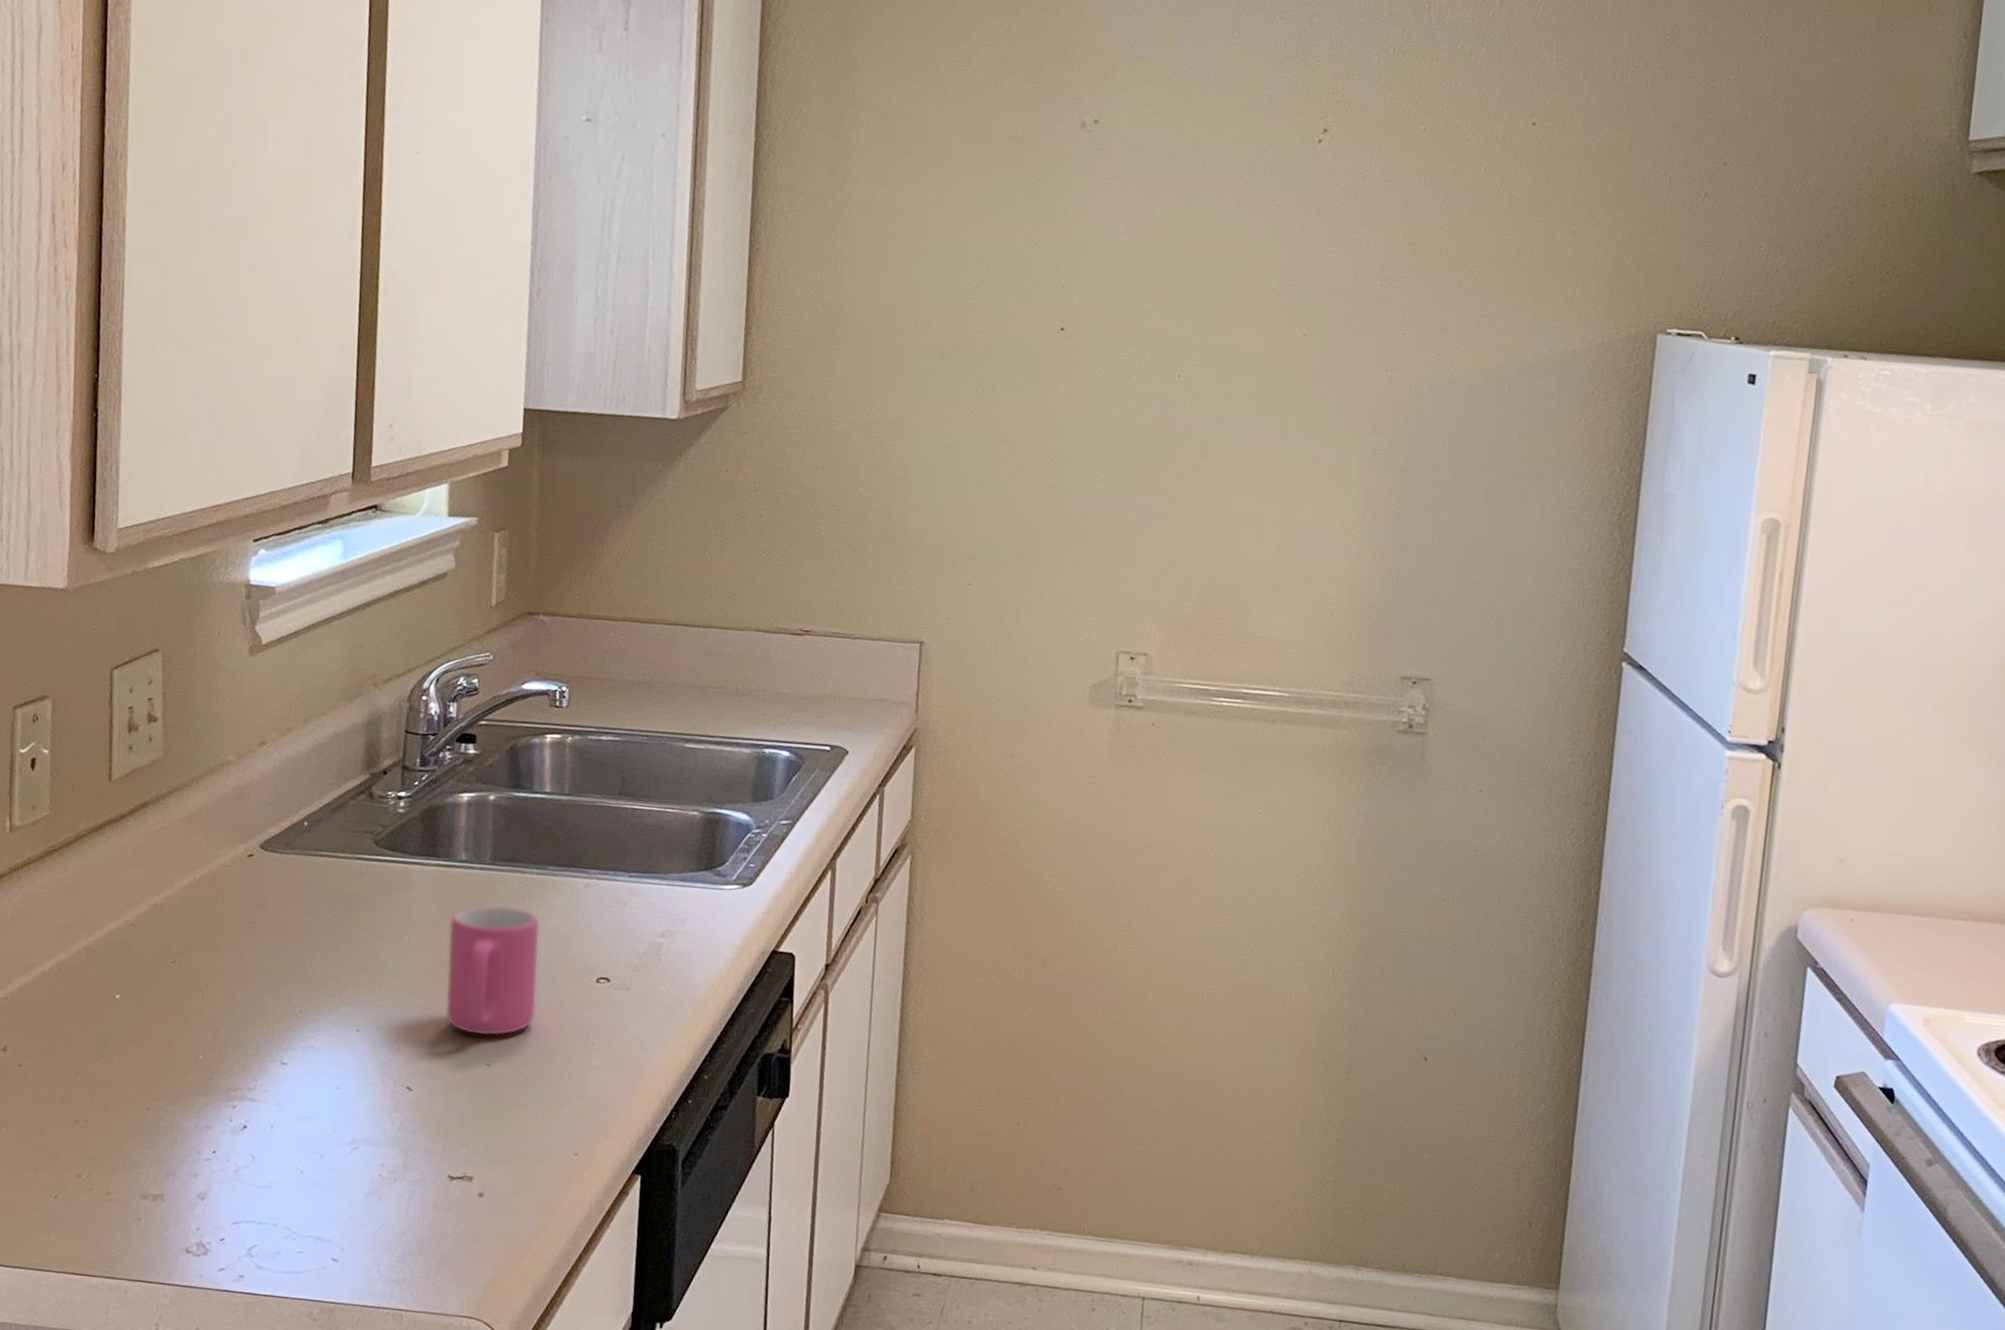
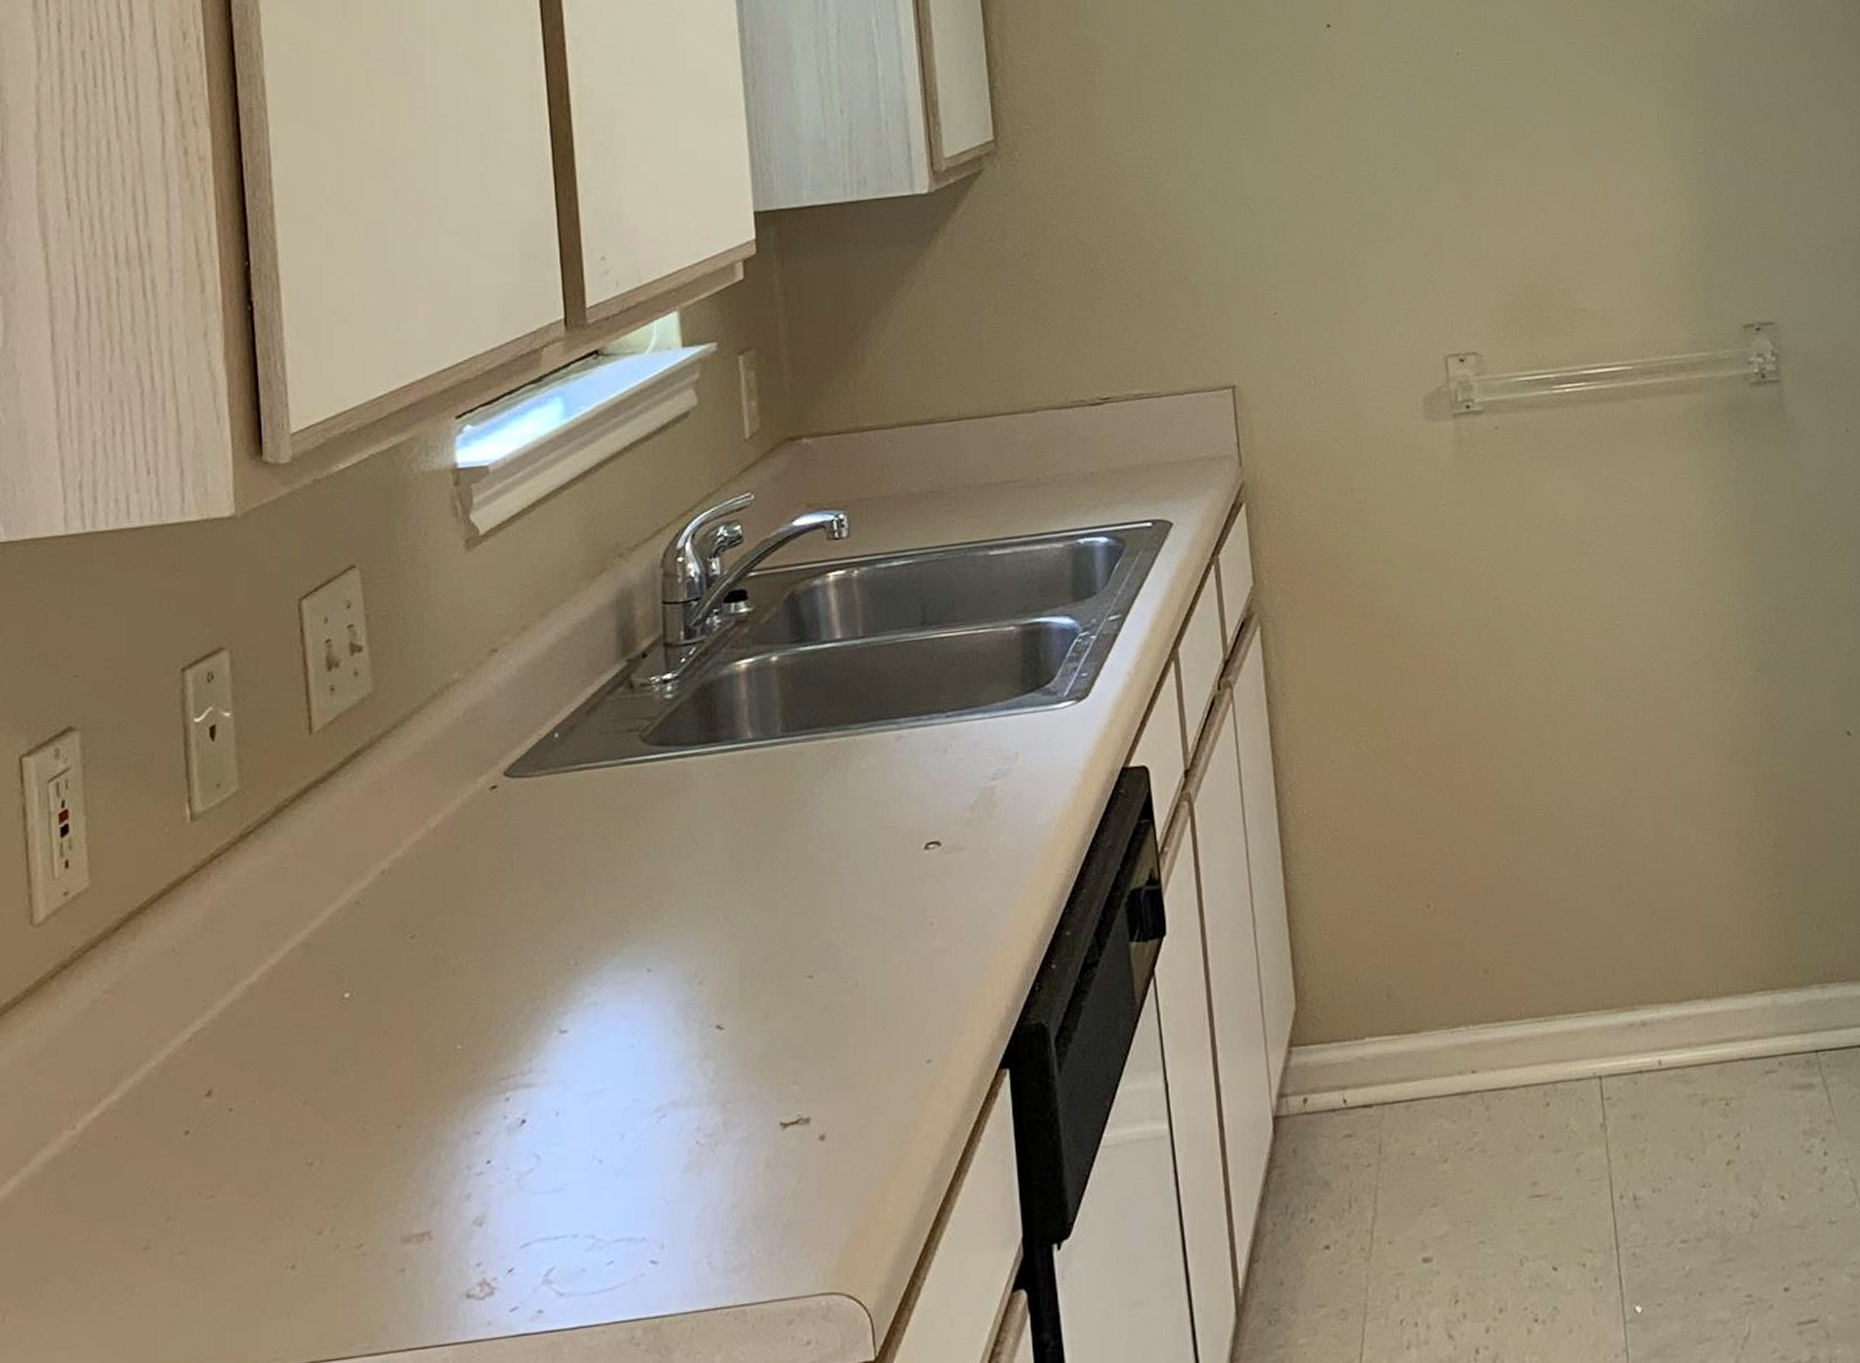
mug: present [445,905,540,1036] -> none [743,780,859,945]

